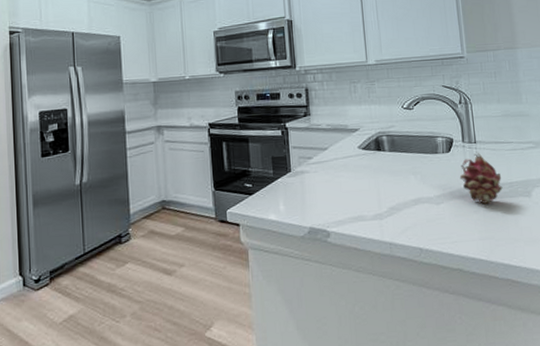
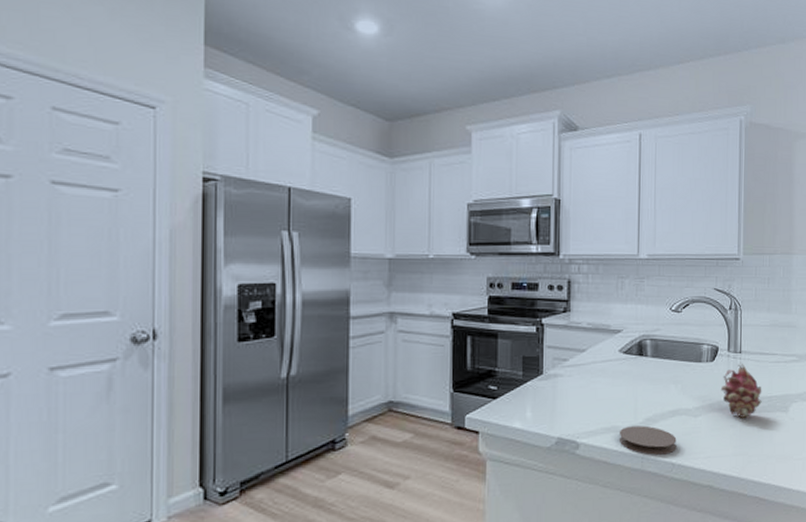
coaster: none [365,214,423,241] -> present [618,425,677,455]

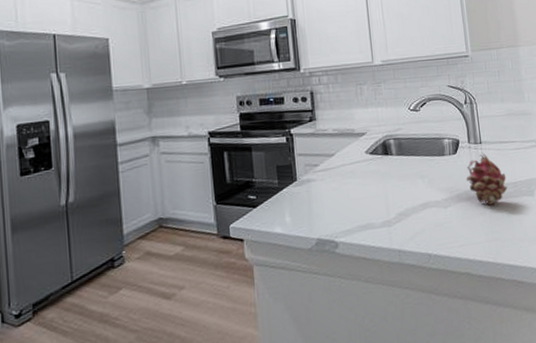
coaster: present [618,425,677,455] -> none [374,220,431,248]

